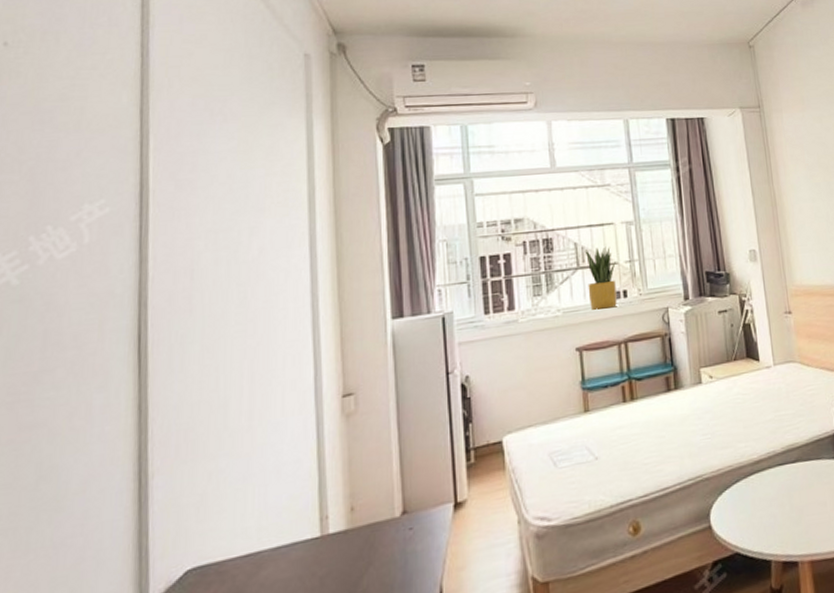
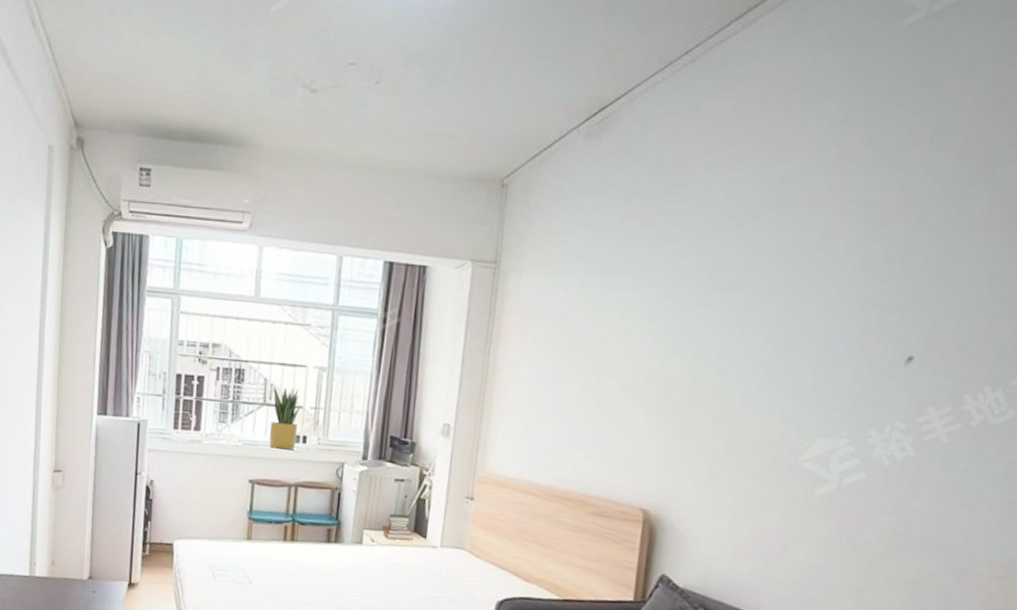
books: none [716,342,748,372] -> present [381,513,414,540]

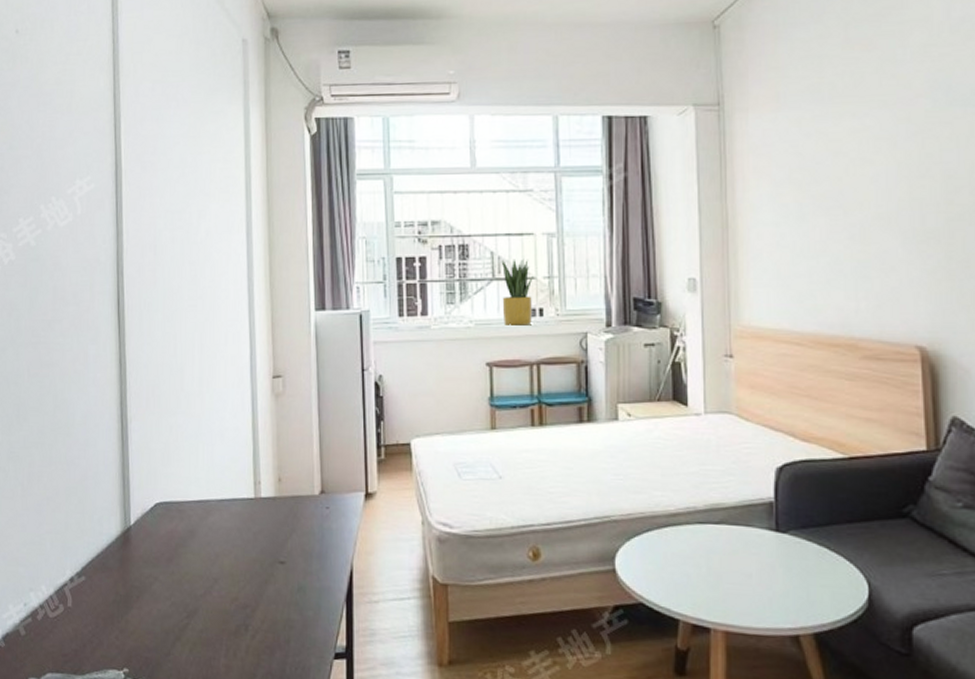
books: present [381,513,414,540] -> none [637,381,673,412]

